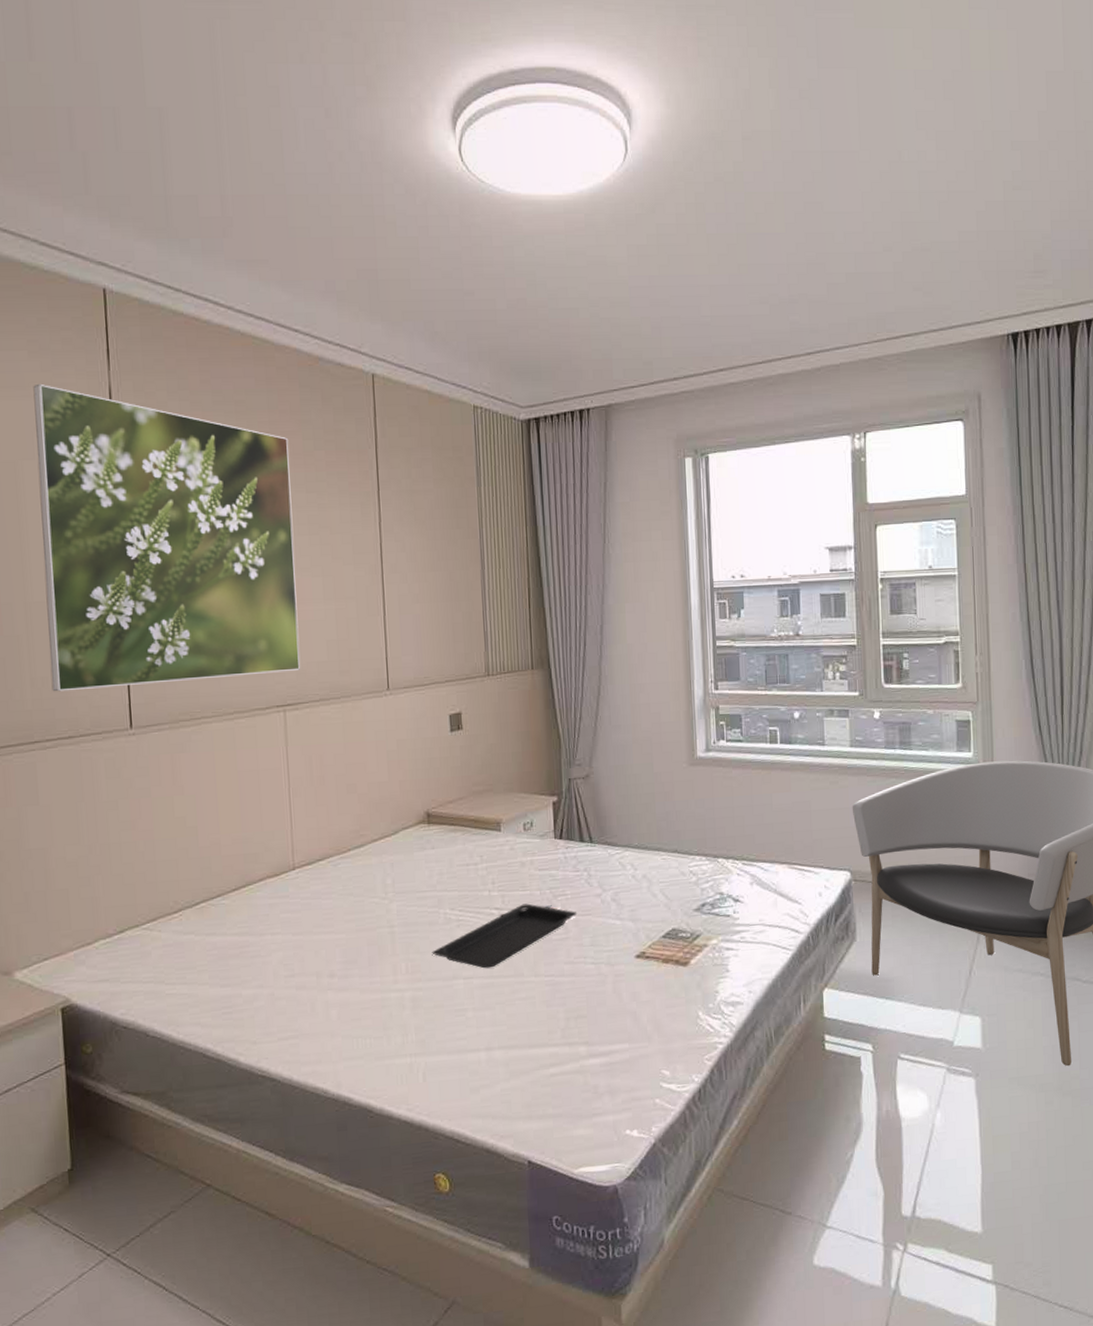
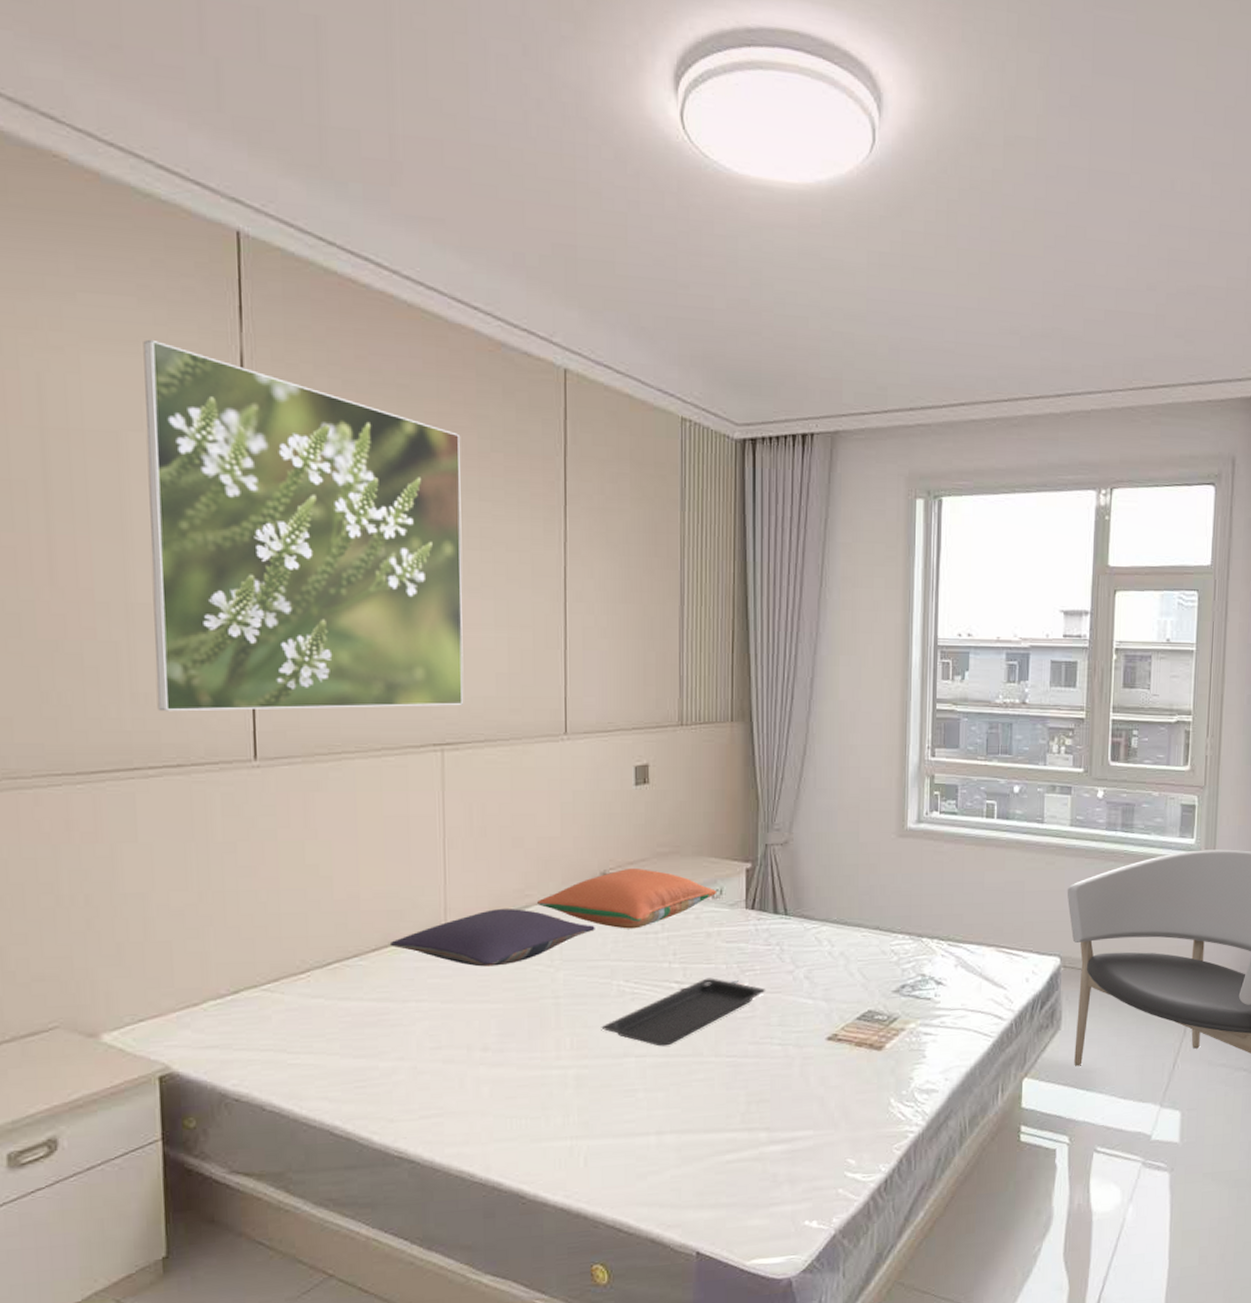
pillow: none [247,847,422,901] -> present [389,909,595,967]
pillow: none [371,806,528,862] -> present [537,867,717,929]

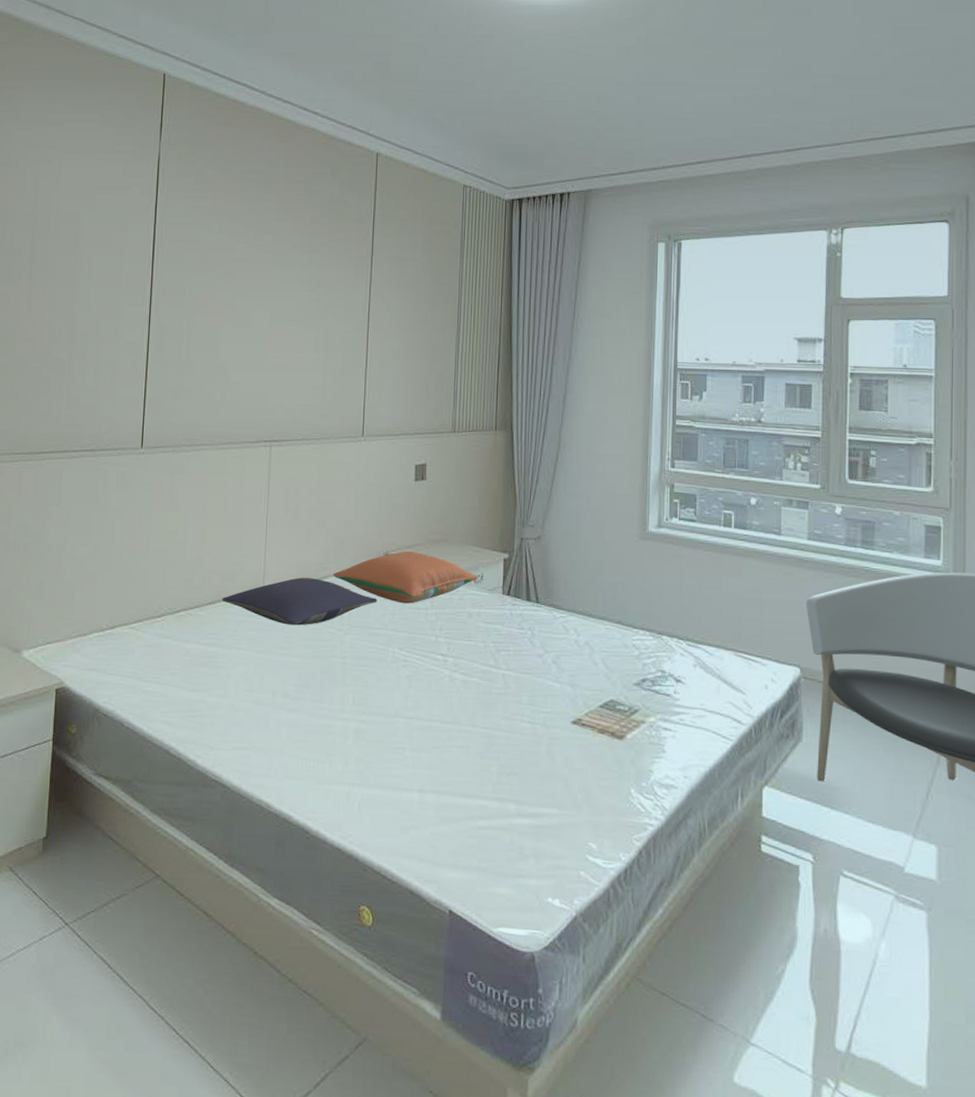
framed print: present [143,339,464,712] -> none [83,150,300,411]
serving tray: present [601,978,766,1046] -> none [378,653,518,712]

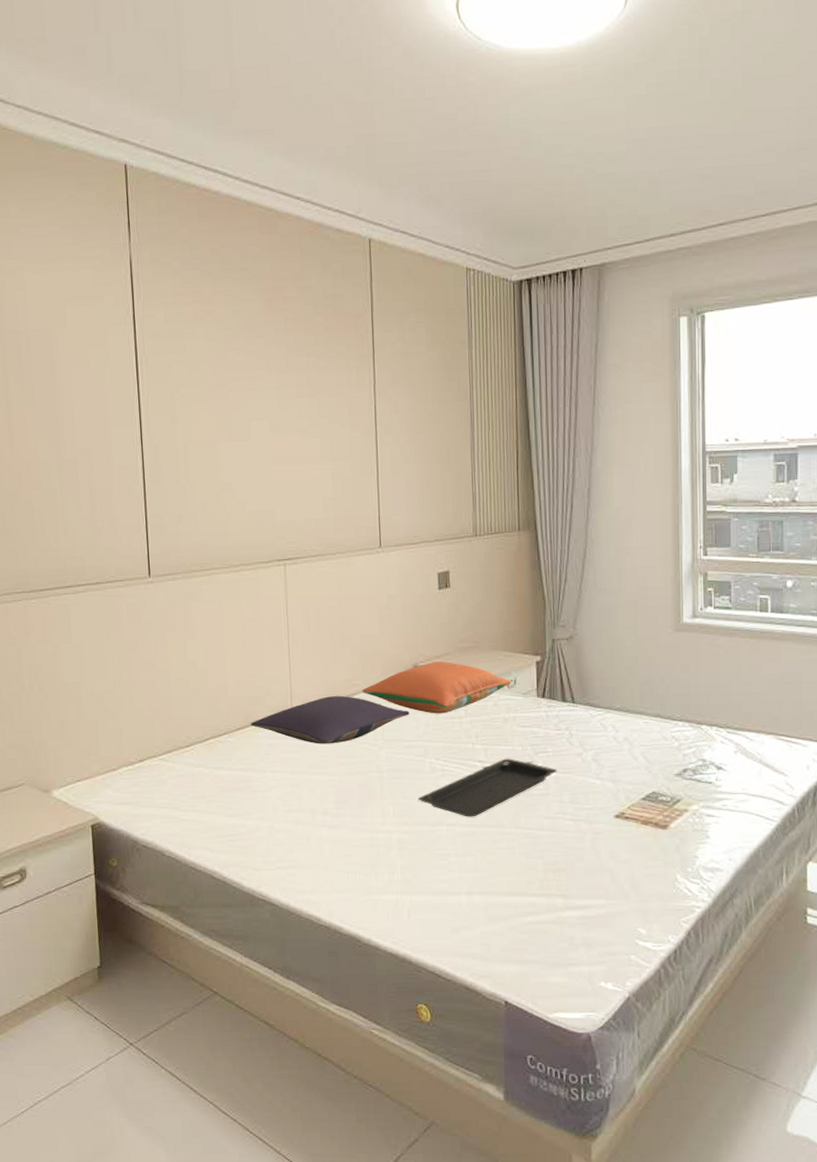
serving tray: none [378,653,518,712] -> present [417,758,558,817]

